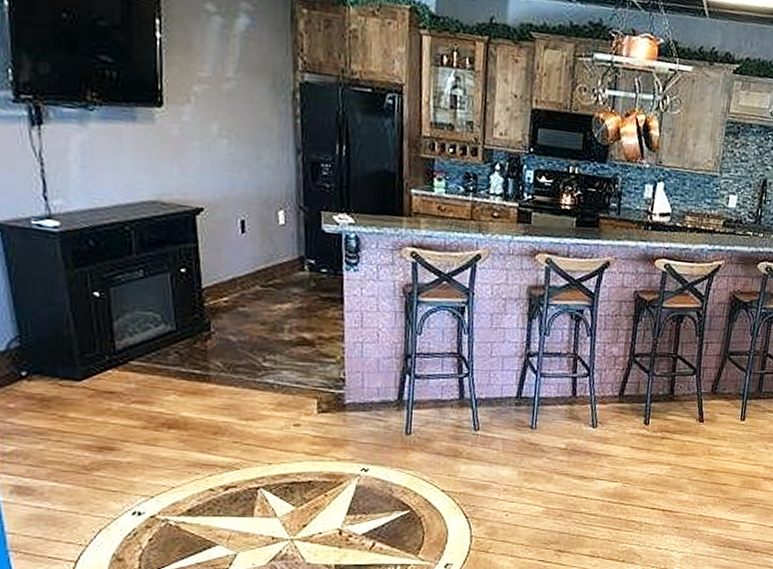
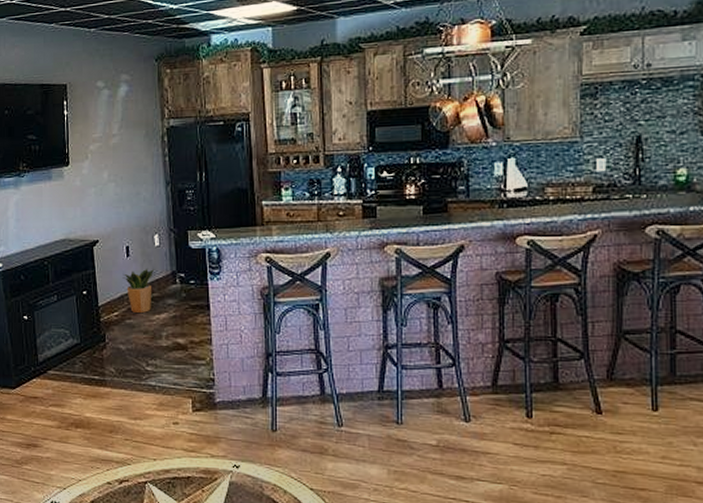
potted plant: none [235,249,278,302] -> present [123,268,155,314]

